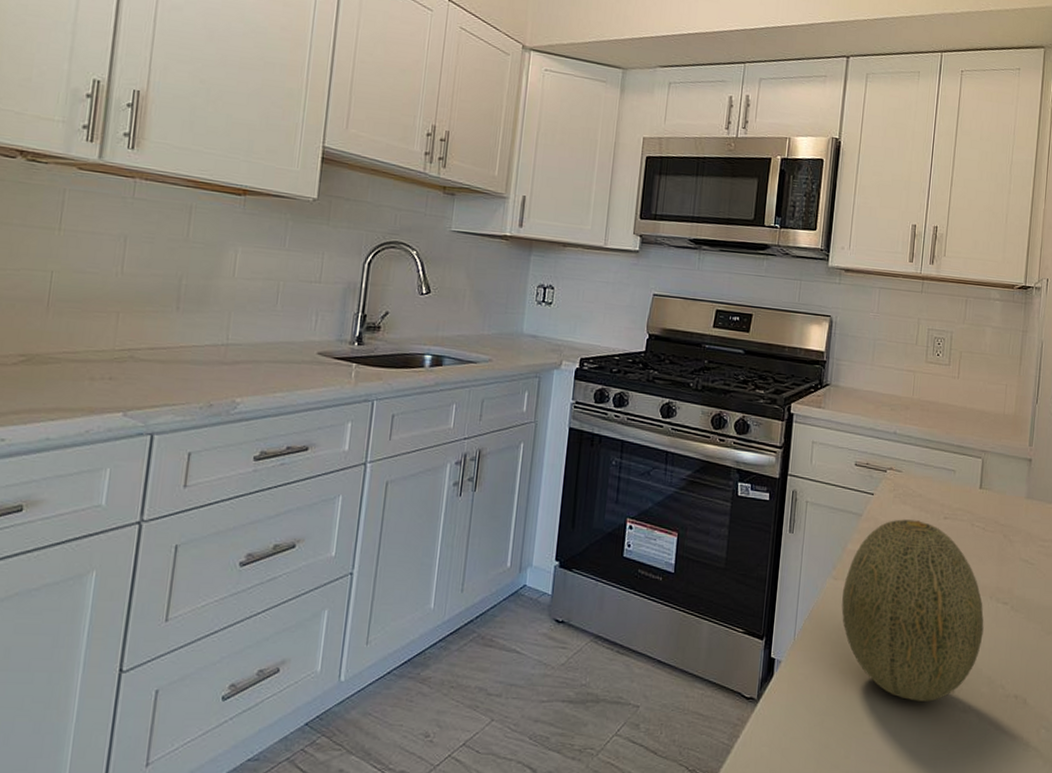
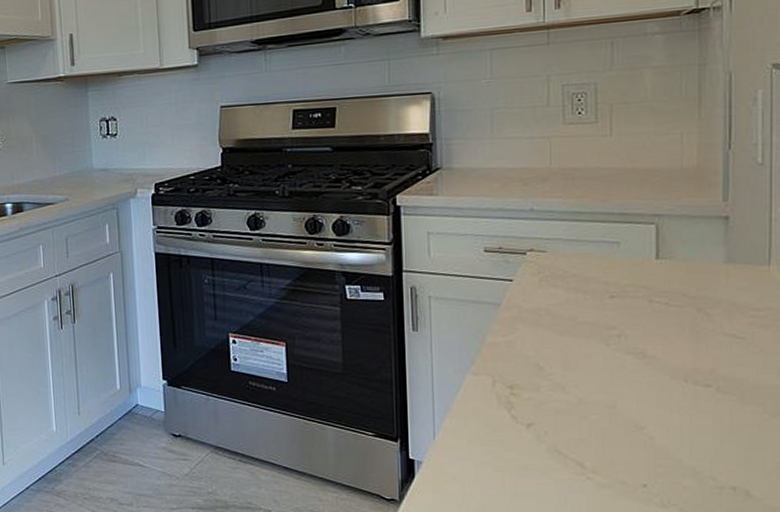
fruit: present [841,519,984,702] -> none [487,303,679,497]

